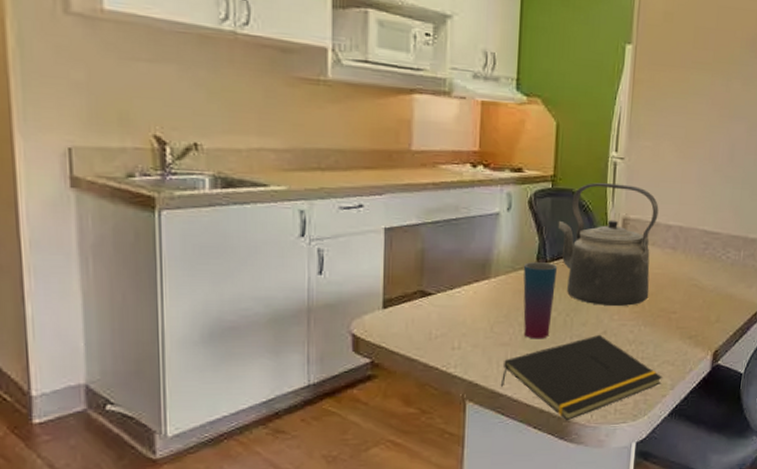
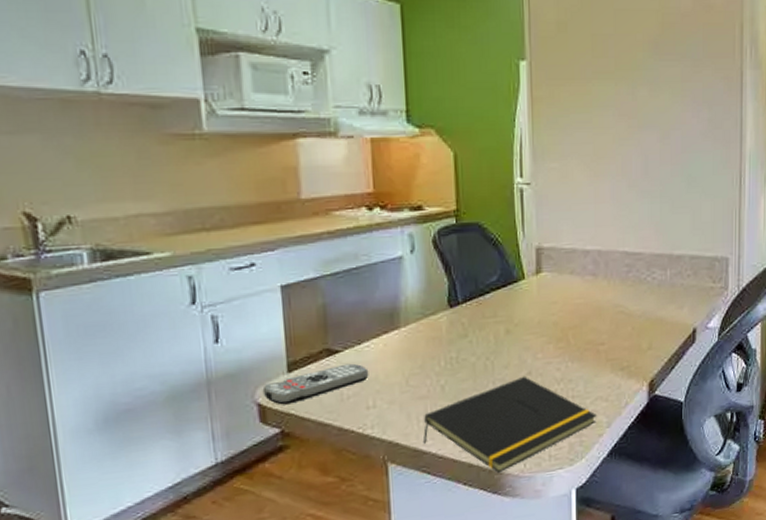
remote control: none [358,306,458,338] -> present [262,363,369,405]
cup: present [523,261,558,339] -> none [434,303,472,389]
kettle: present [557,183,659,306] -> none [466,211,574,345]

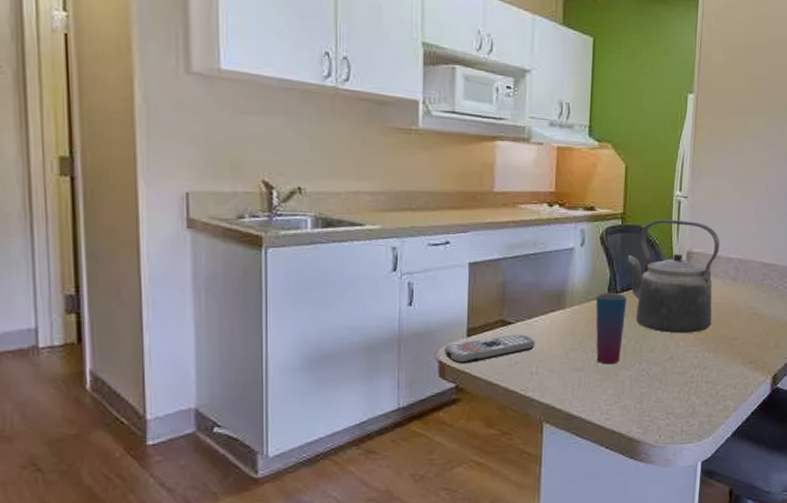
notepad: present [422,376,597,474] -> none [574,360,725,442]
cup: none [434,303,472,389] -> present [595,292,628,365]
kettle: none [466,211,574,345] -> present [627,219,720,333]

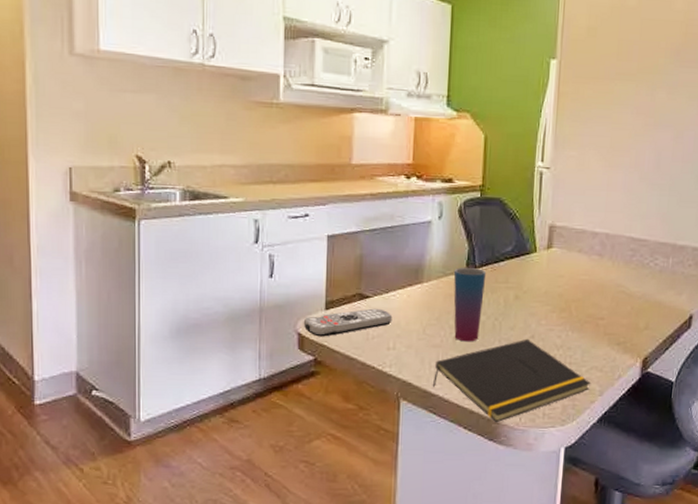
notepad: none [574,360,725,442] -> present [432,338,590,423]
kettle: present [627,219,720,333] -> none [486,192,585,311]

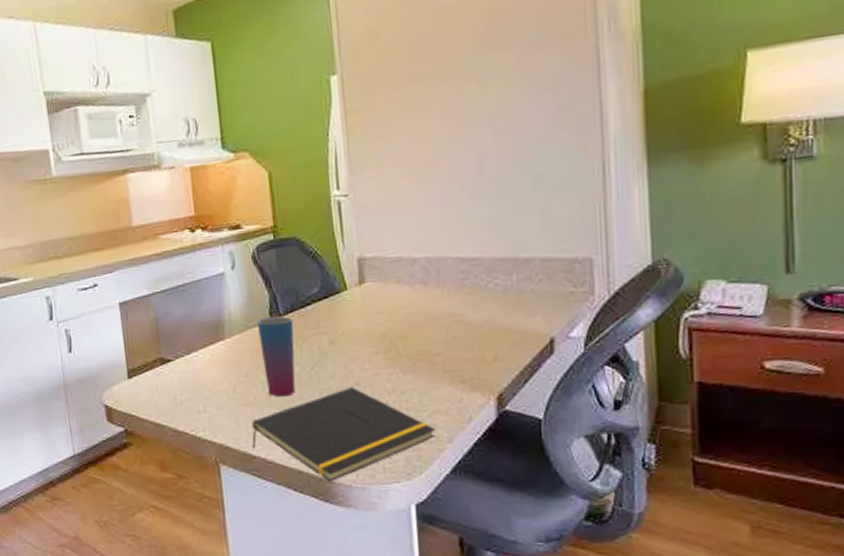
remote control: present [303,308,393,337] -> none [108,371,199,407]

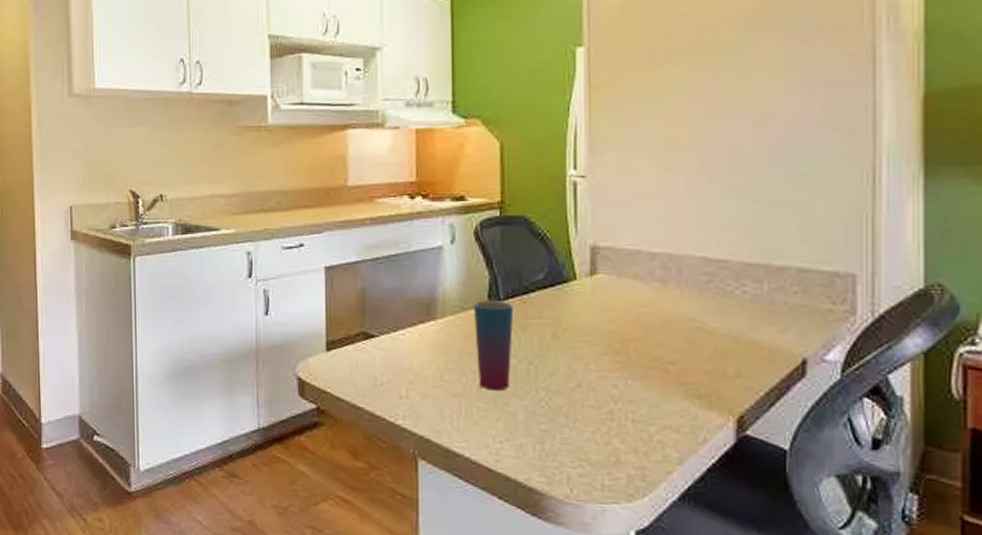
notepad: present [251,386,436,483] -> none [455,388,664,494]

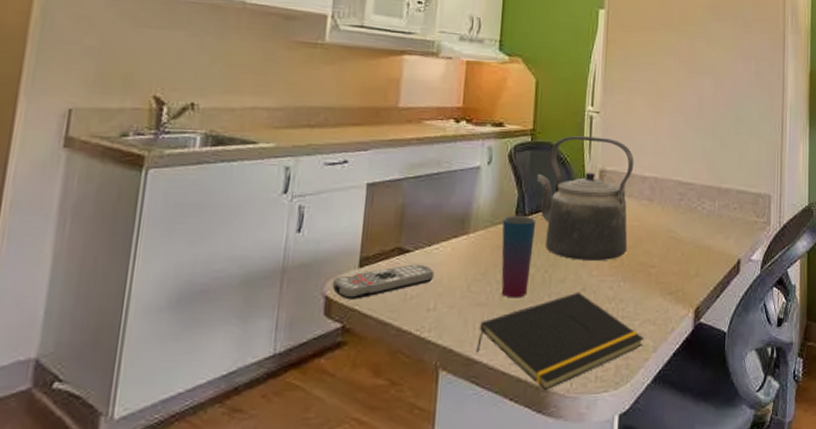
remote control: none [303,349,403,382] -> present [332,264,435,300]
notepad: none [455,388,664,494] -> present [475,291,644,391]
kettle: none [510,207,637,353] -> present [536,136,634,260]

